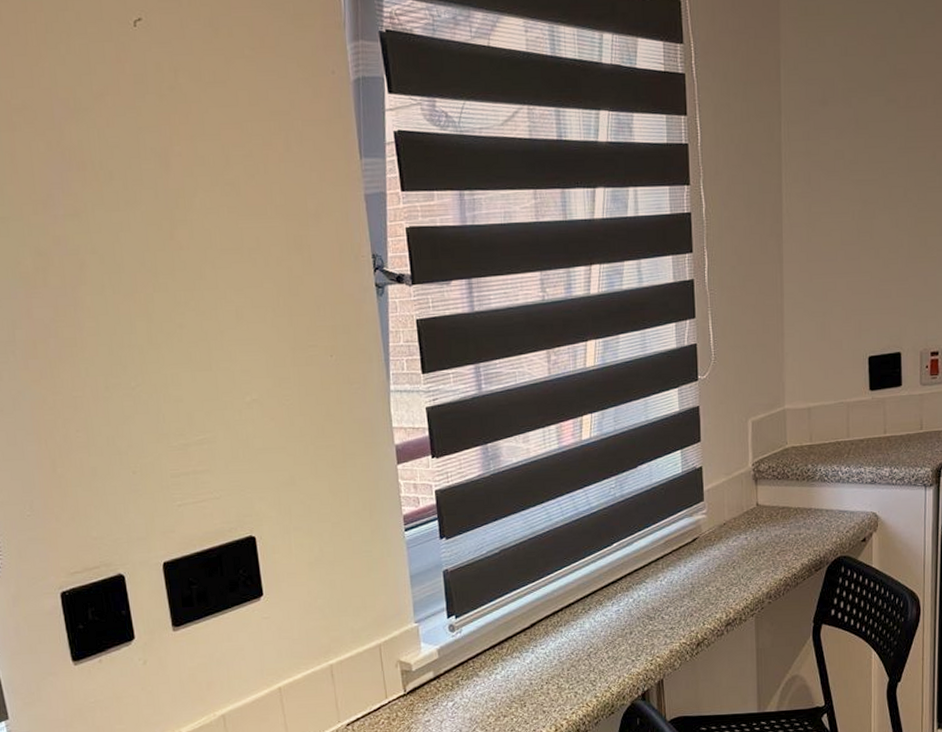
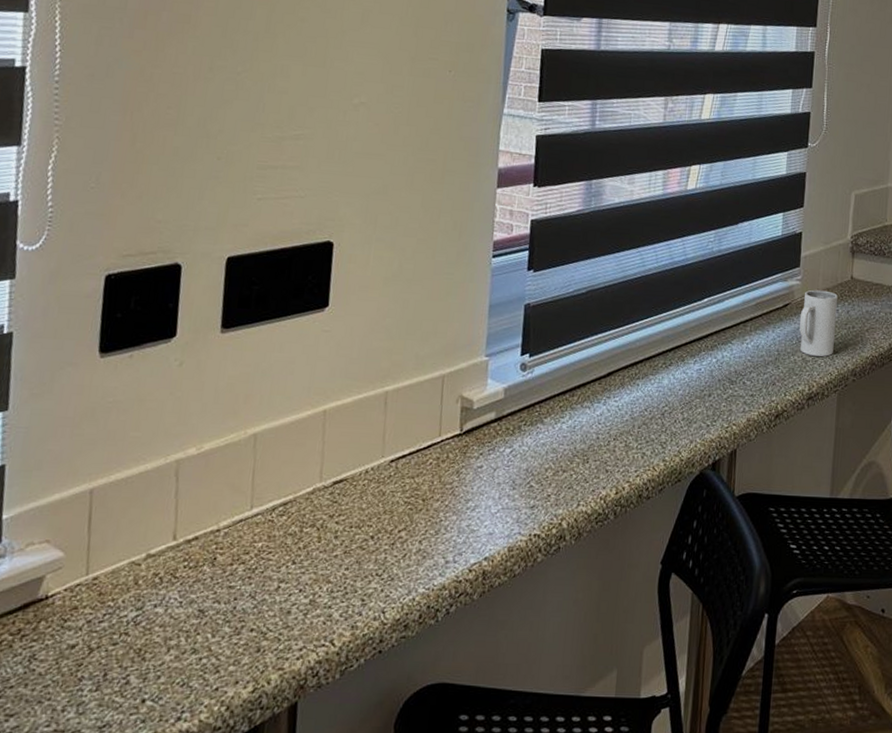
mug: none [709,520,746,584] -> present [799,290,838,357]

